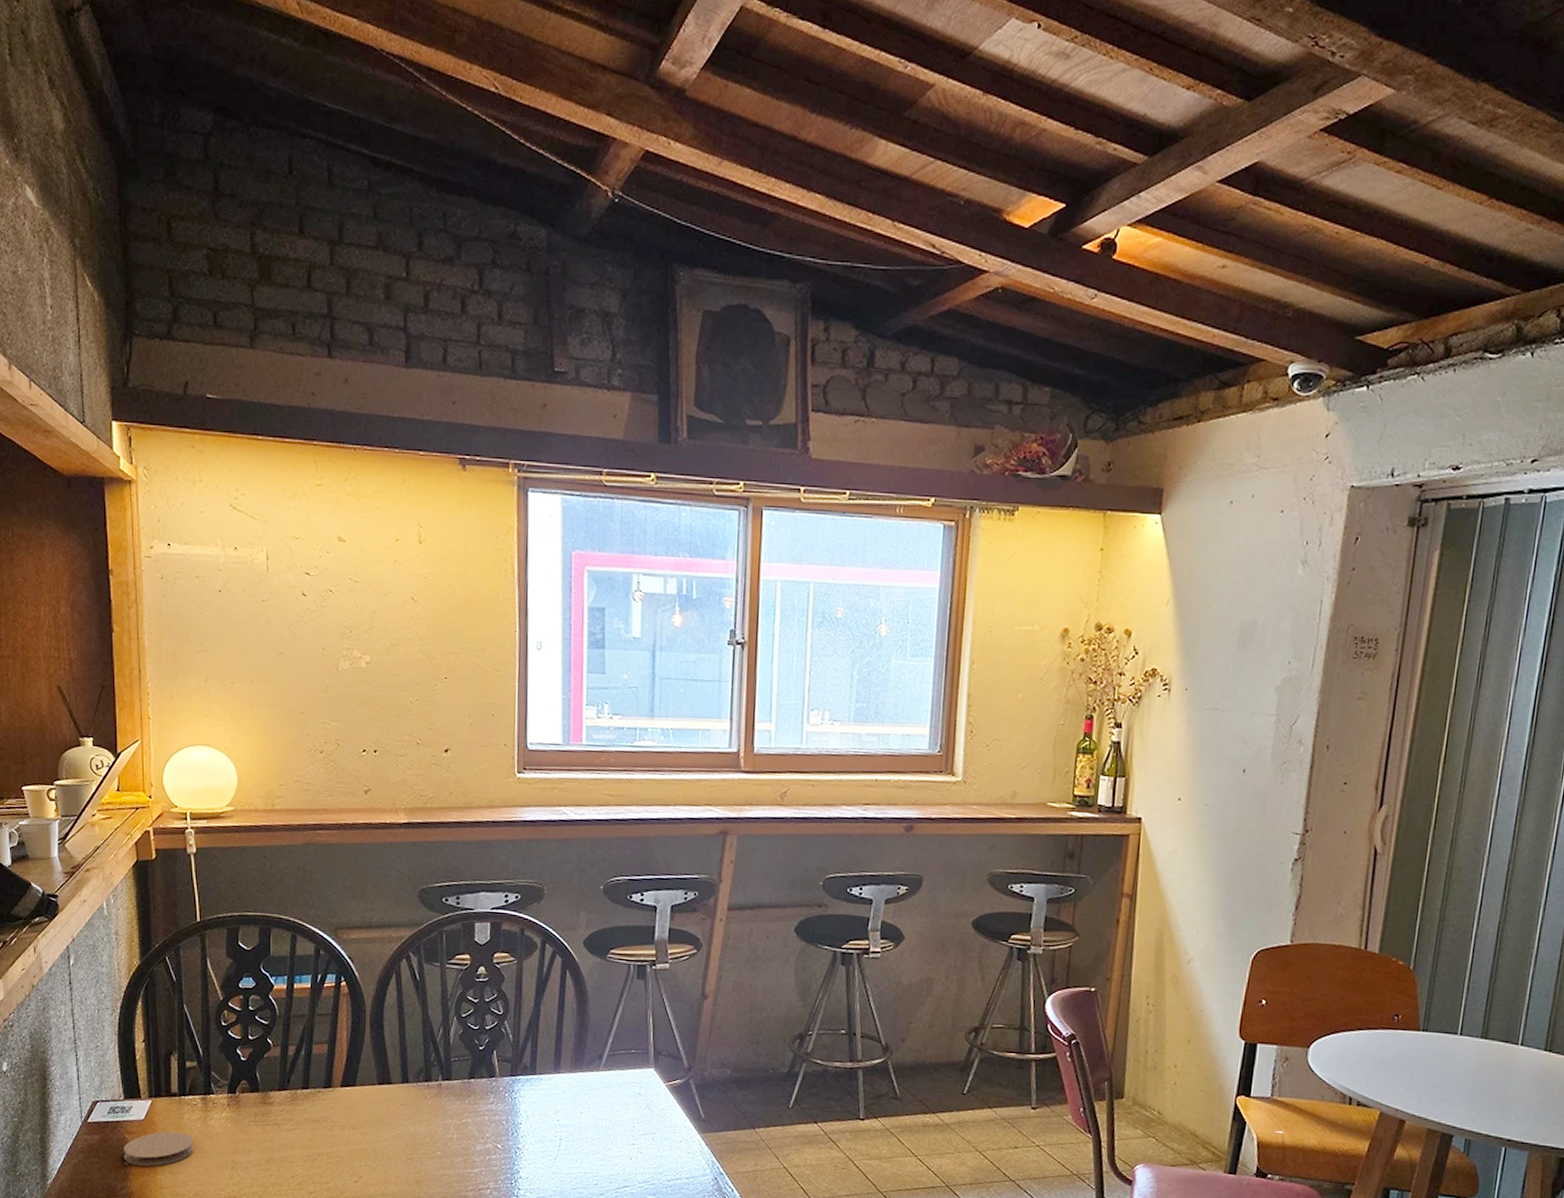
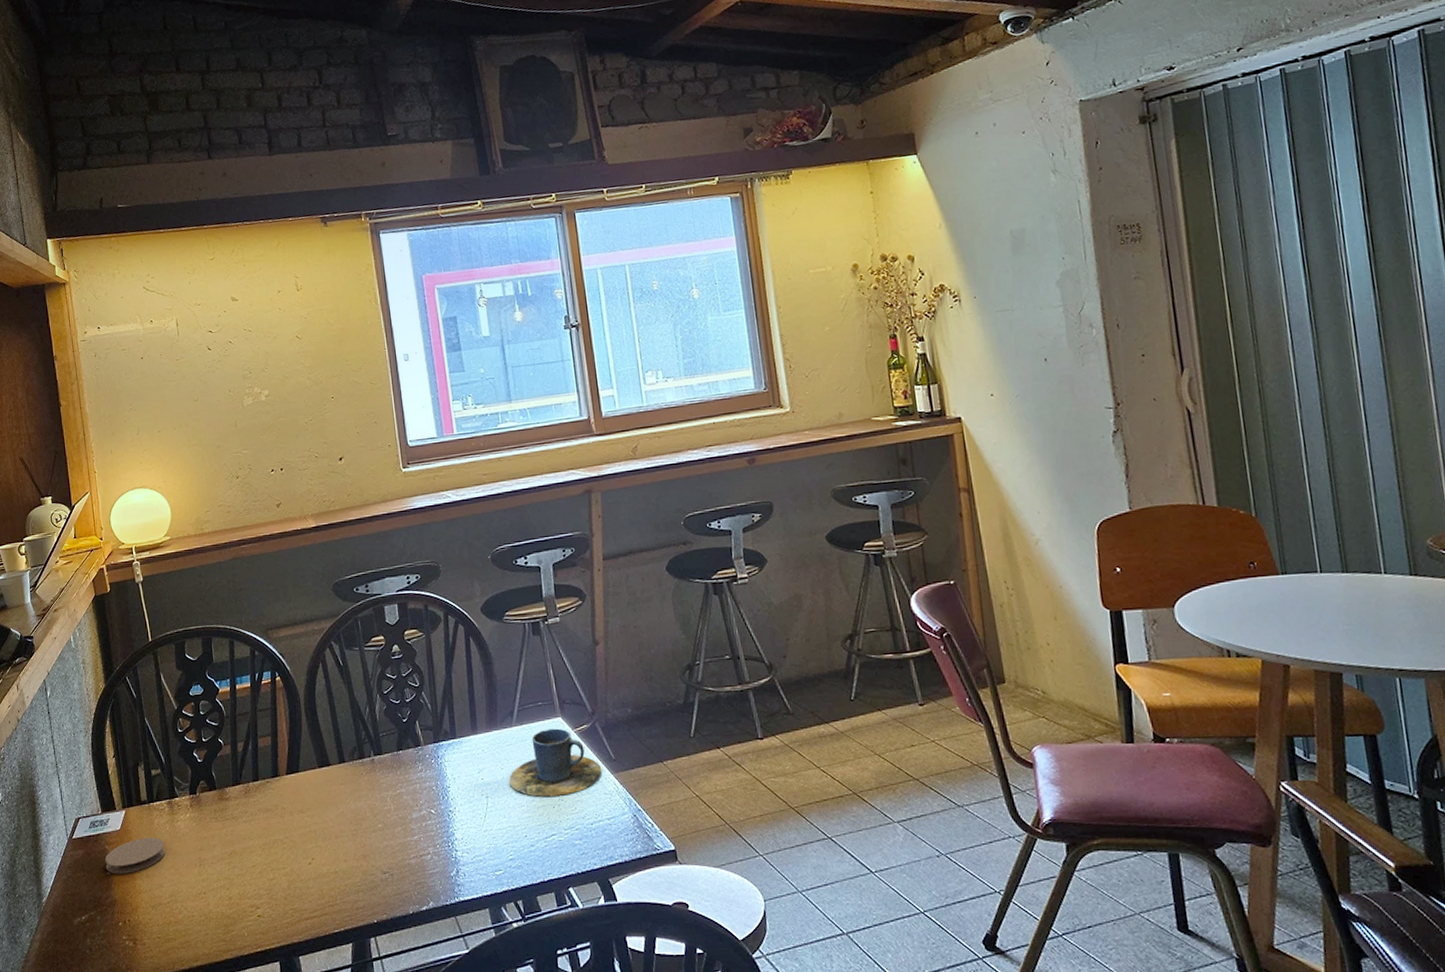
cup: none [587,1078,689,1149] -> present [509,728,603,797]

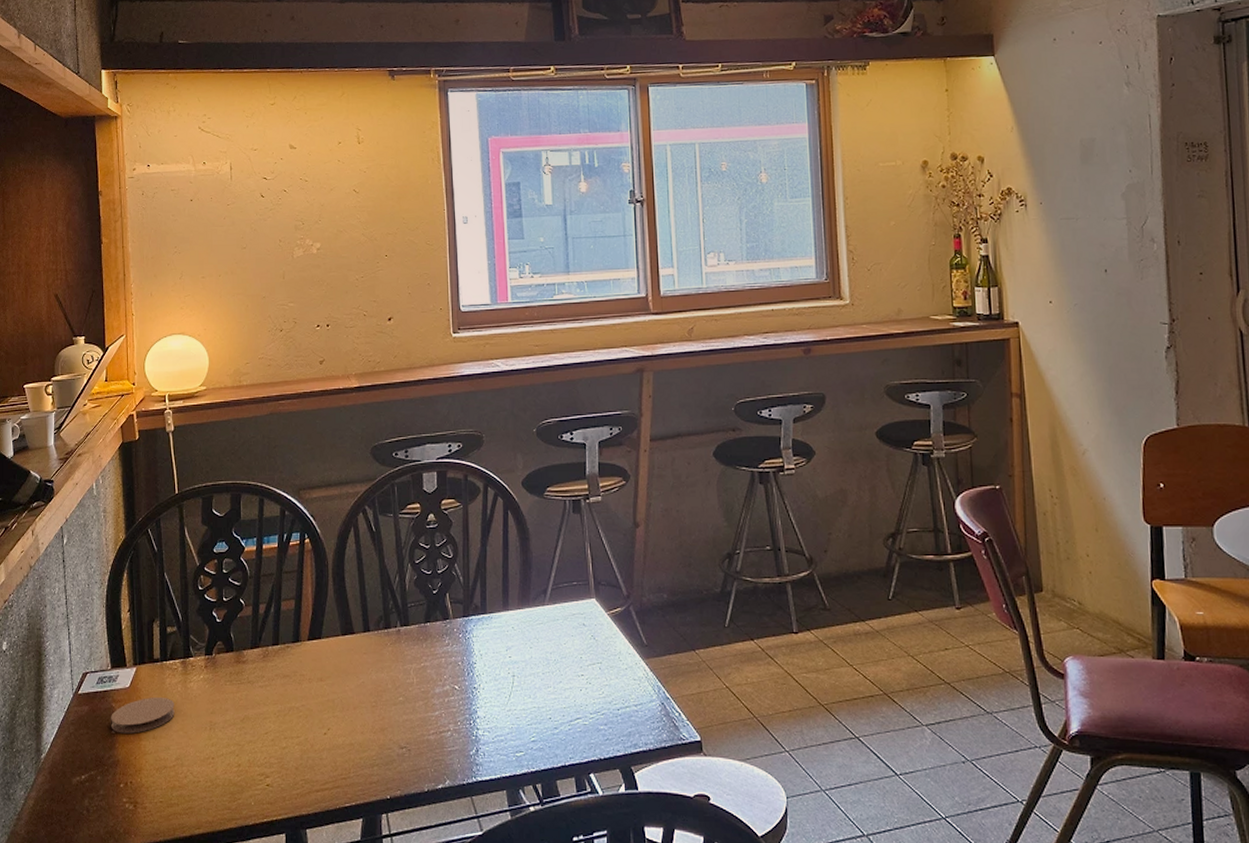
cup: present [509,728,603,797] -> none [537,610,633,679]

